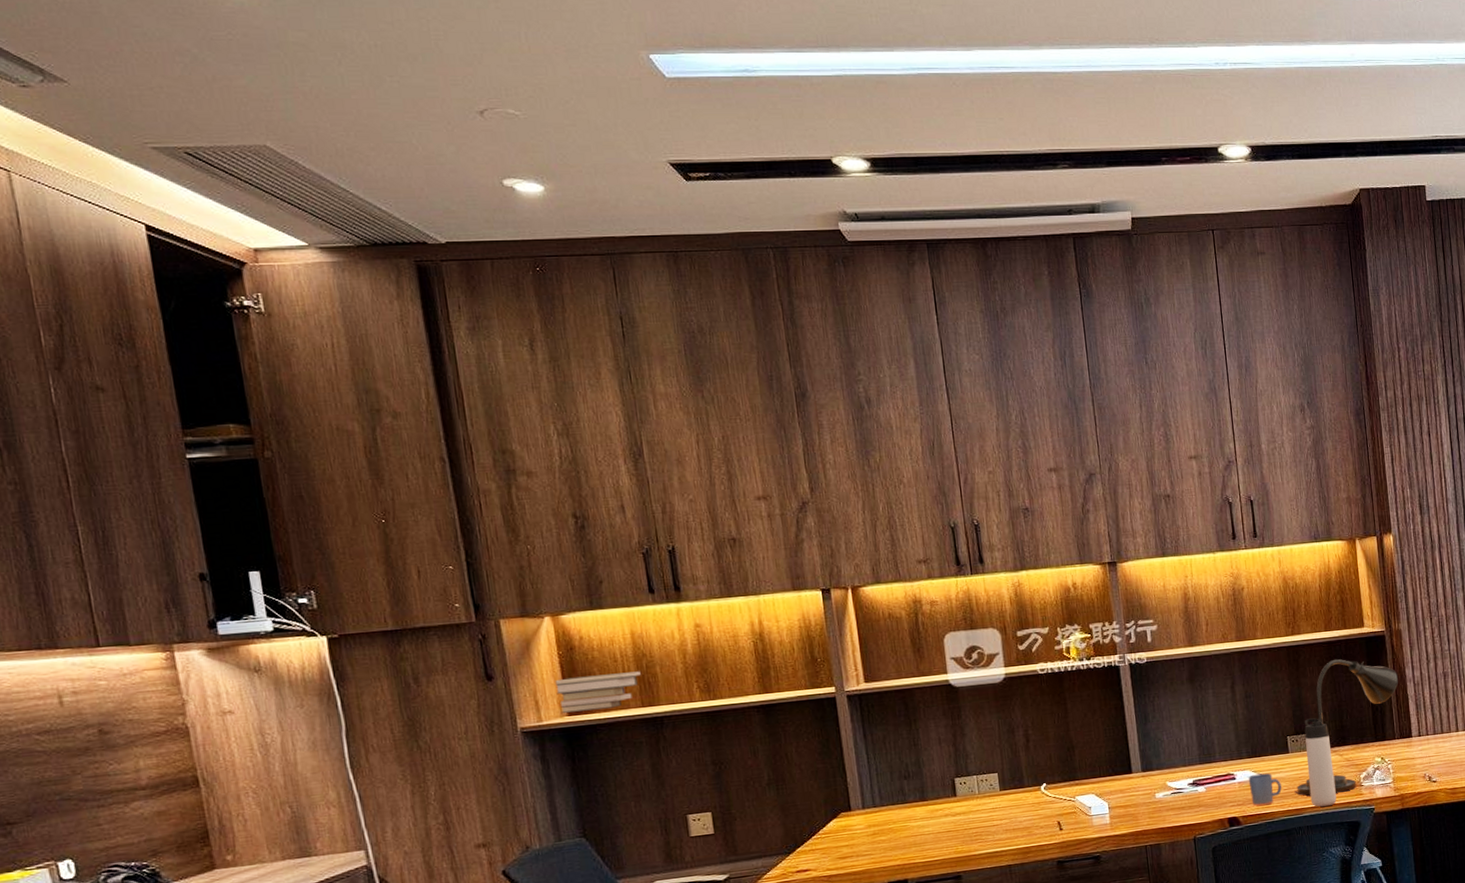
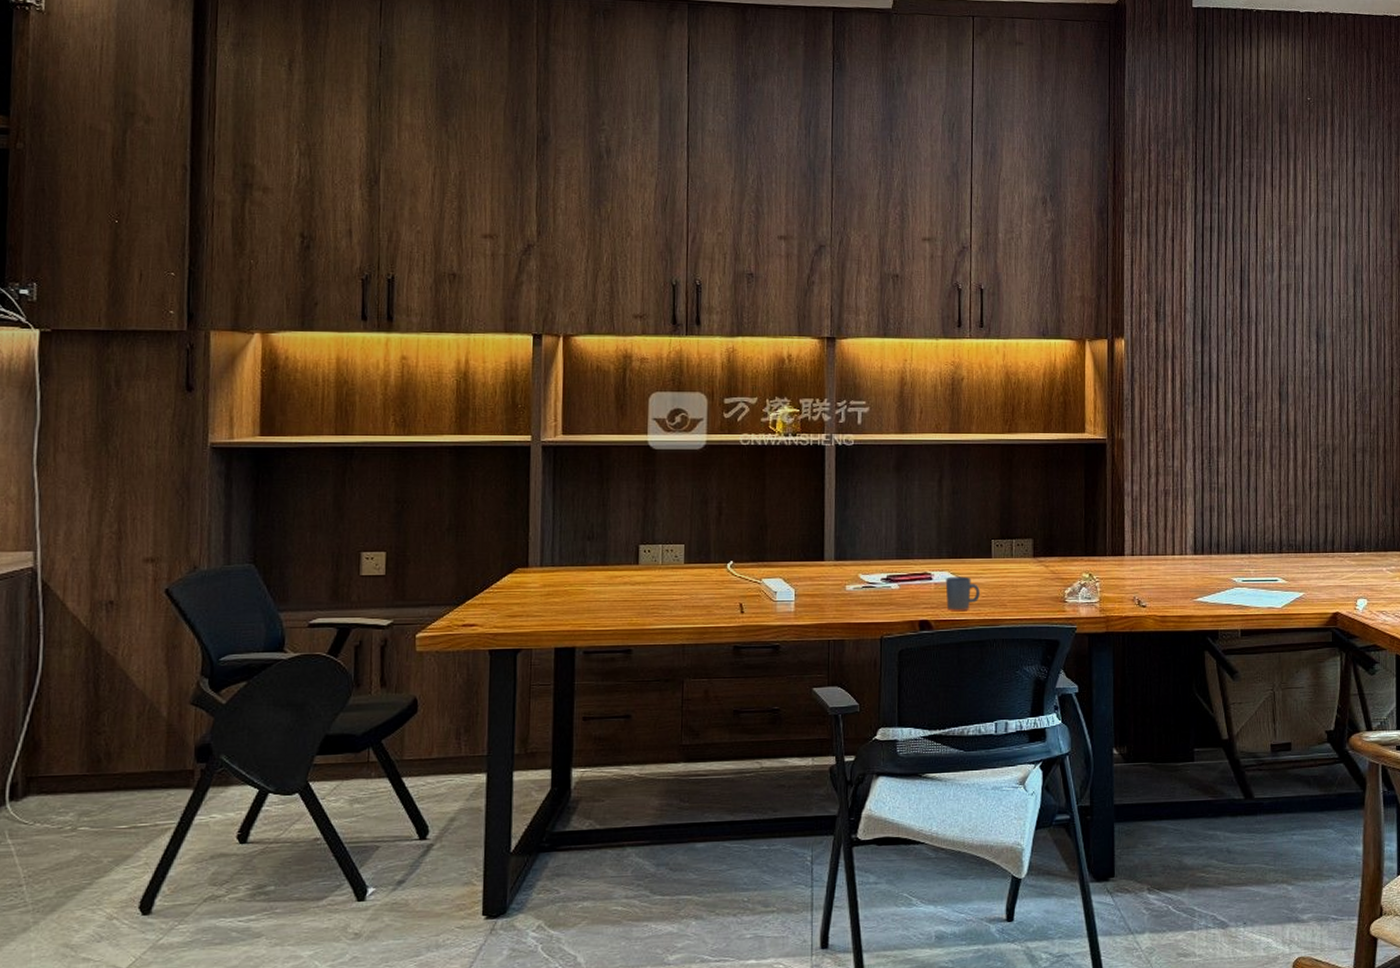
books: present [555,671,641,713] -> none [253,397,339,433]
desk lamp: present [1295,659,1399,797] -> none [993,463,1116,607]
thermos bottle: present [1304,718,1337,807] -> none [1009,523,1037,620]

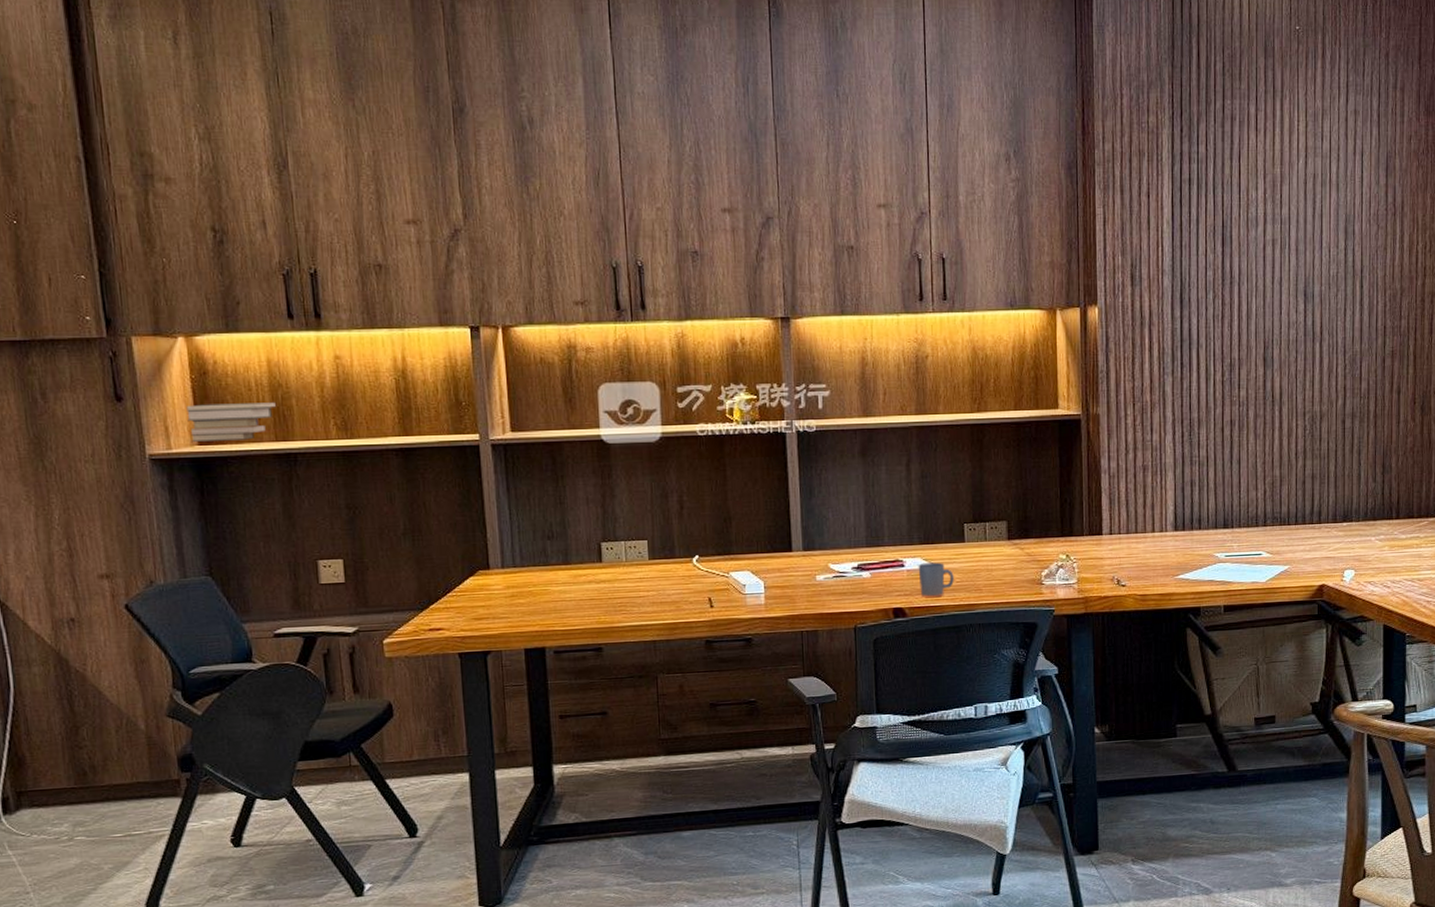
books: none [253,397,339,433] -> present [186,402,276,442]

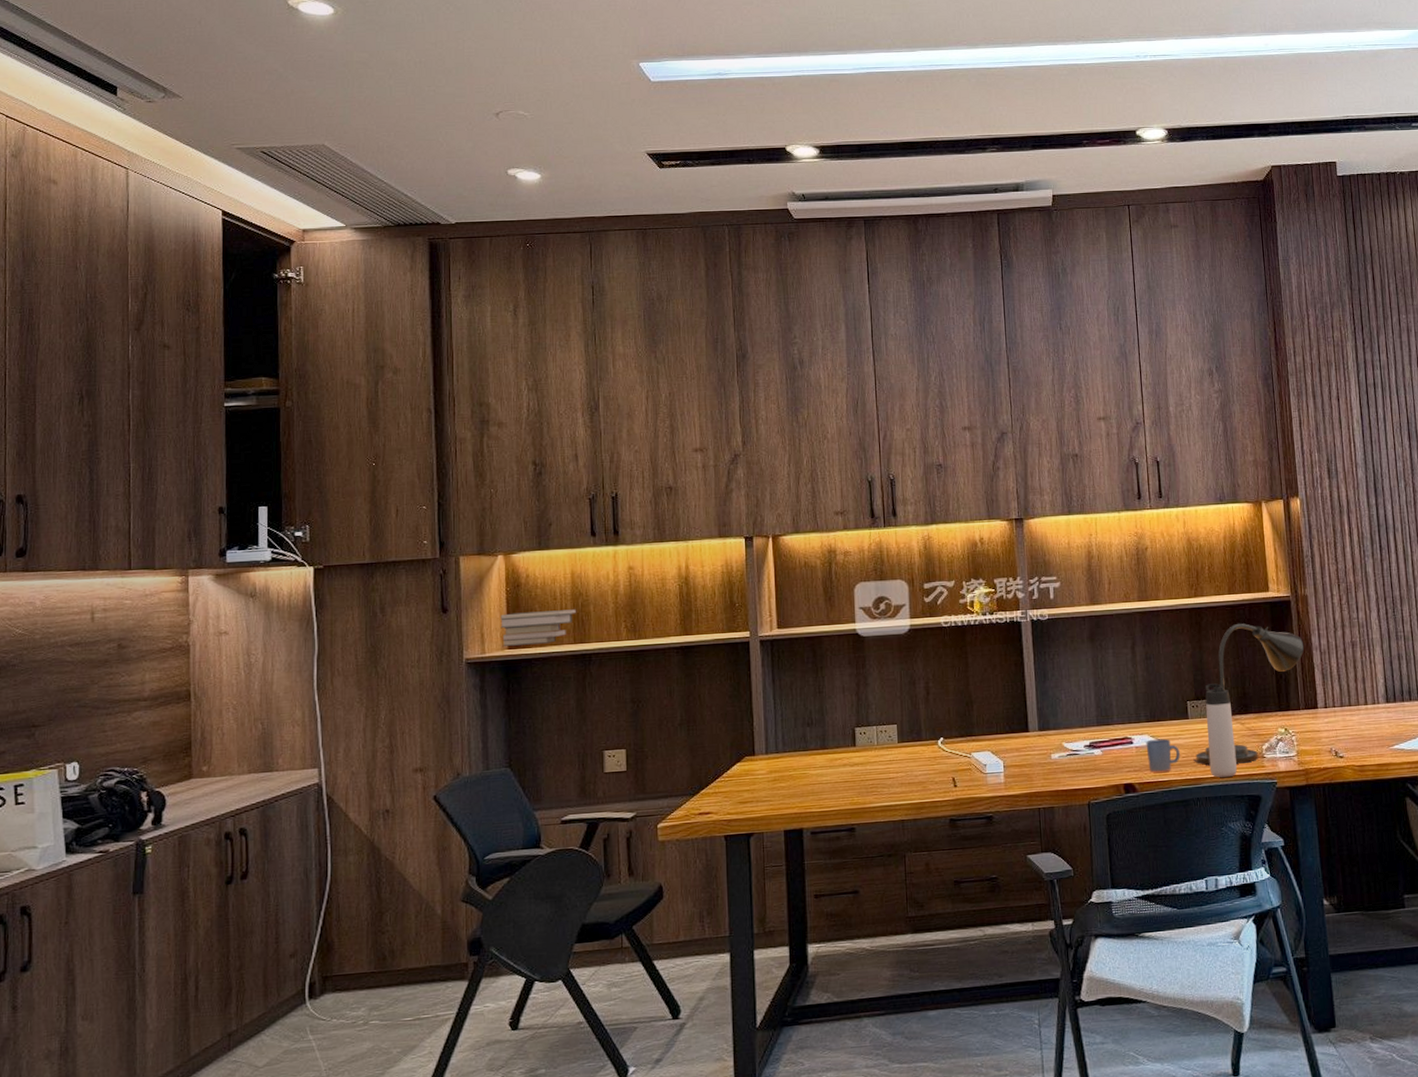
desk lamp: none [968,442,1093,592] -> present [1193,623,1304,766]
thermos bottle: none [983,506,1013,604] -> present [1205,683,1237,778]

